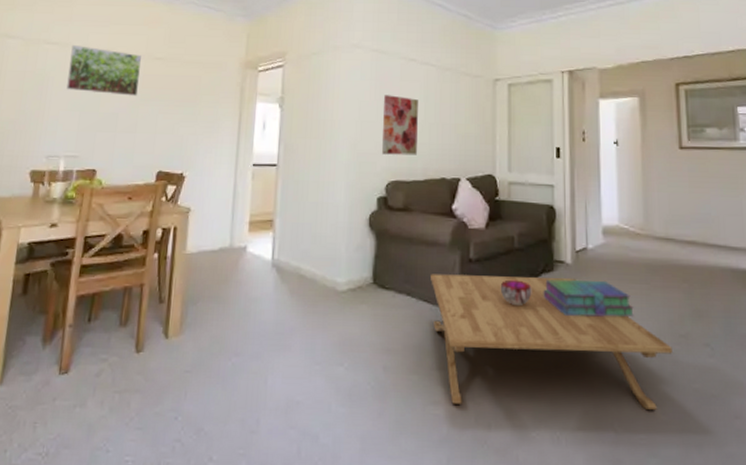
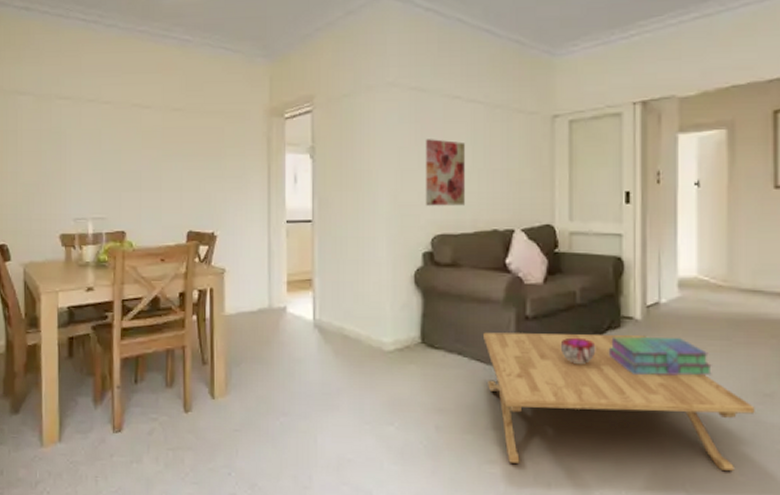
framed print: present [66,44,141,96] -> none [85,98,159,152]

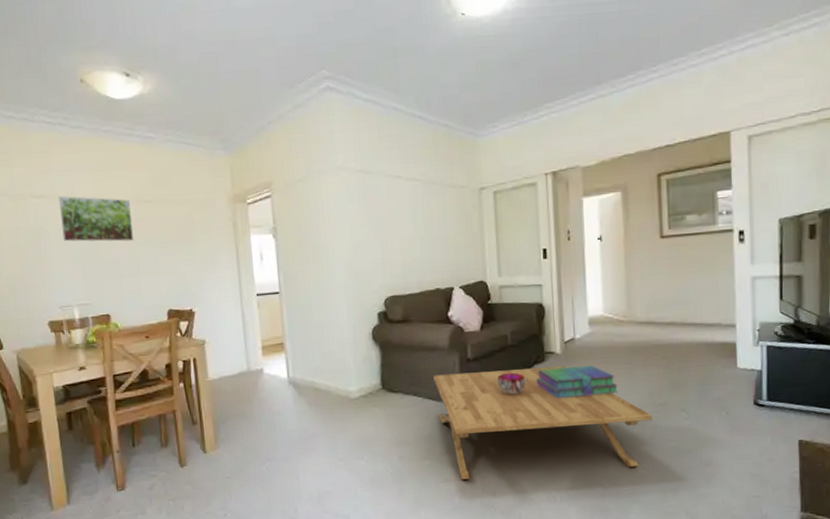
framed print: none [85,98,159,152] -> present [59,195,134,242]
wall art: present [426,139,465,206] -> none [374,214,411,272]

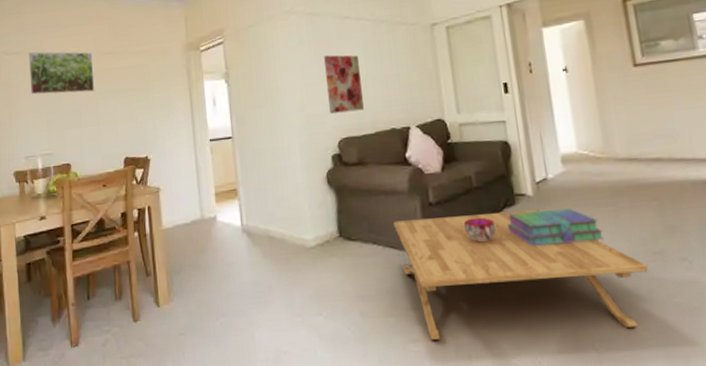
wall art: none [374,214,411,272] -> present [324,55,364,114]

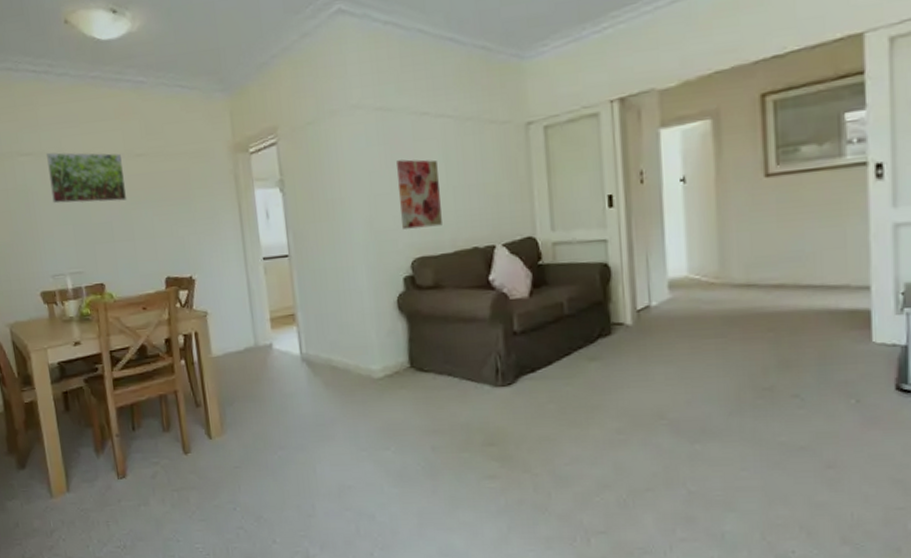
coffee table: present [394,209,648,340] -> none [472,339,754,477]
decorative bowl: present [463,217,497,243] -> none [551,348,588,376]
stack of books: present [507,207,604,246] -> none [600,339,708,380]

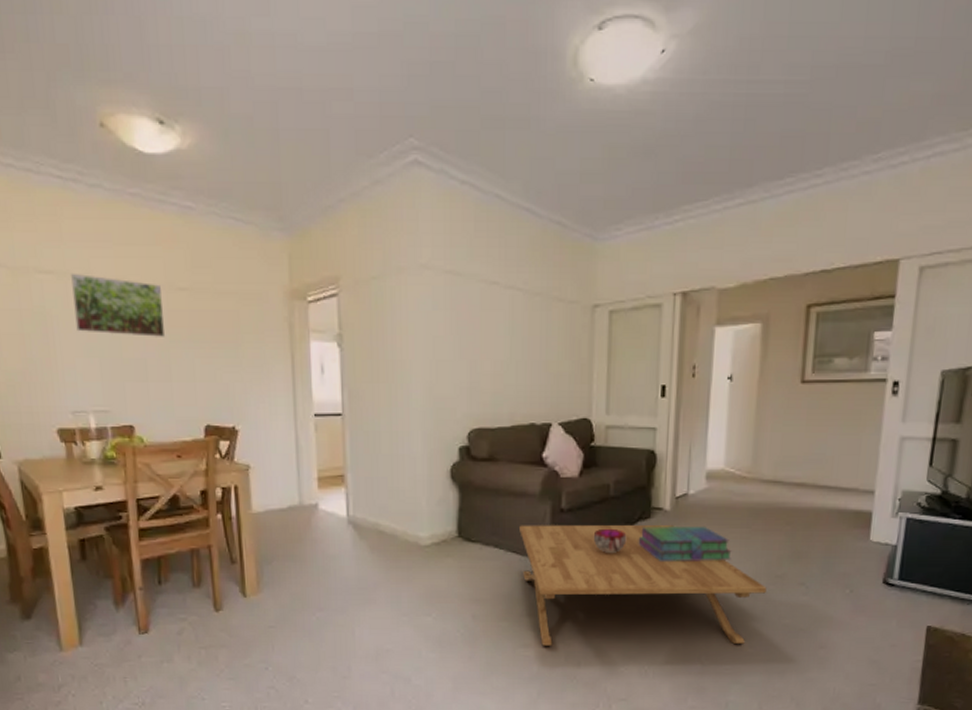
wall art: present [397,159,442,229] -> none [462,328,502,399]
coffee table: none [472,339,754,477] -> present [519,524,767,646]
decorative bowl: none [551,348,588,376] -> present [593,528,627,554]
stack of books: none [600,339,708,380] -> present [638,526,732,561]

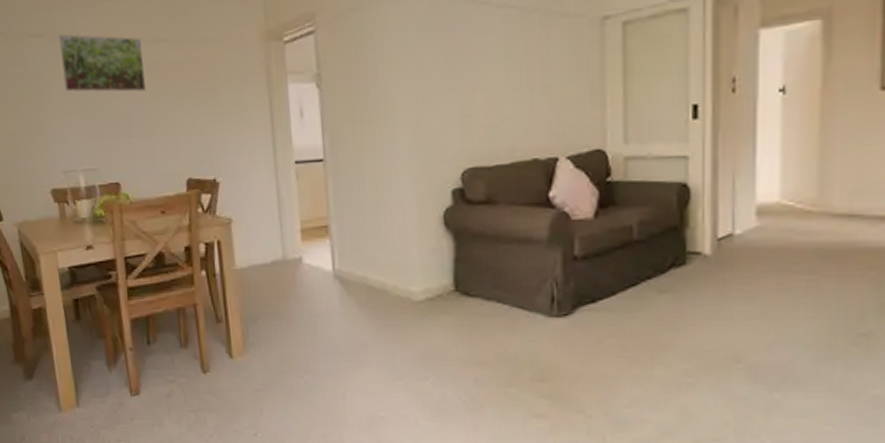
coffee table: present [519,524,767,646] -> none [525,271,846,419]
decorative bowl: present [593,528,627,554] -> none [614,278,657,309]
stack of books: present [638,526,732,561] -> none [671,272,796,317]

